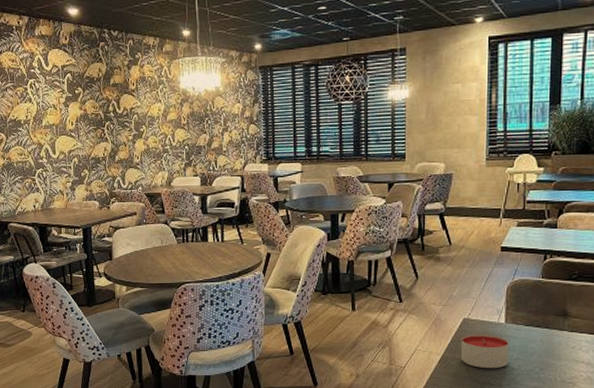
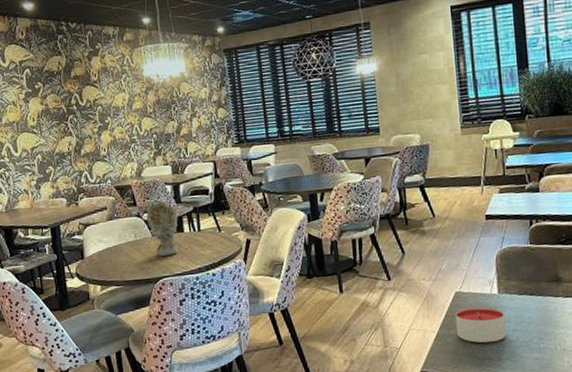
vase: none [173,210,203,263] -> present [146,201,178,256]

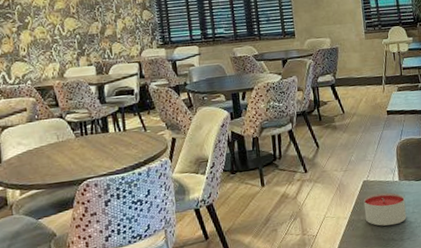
vase: present [146,201,178,256] -> none [69,101,103,158]

